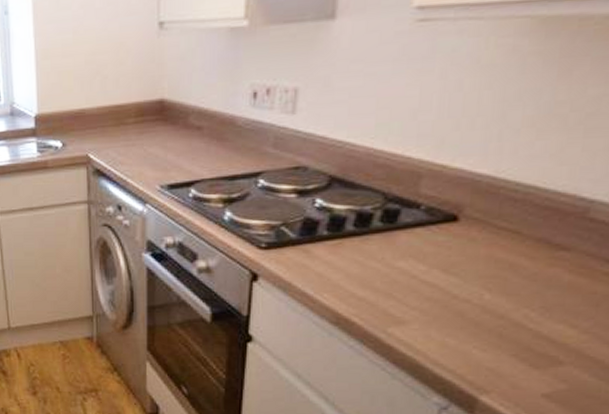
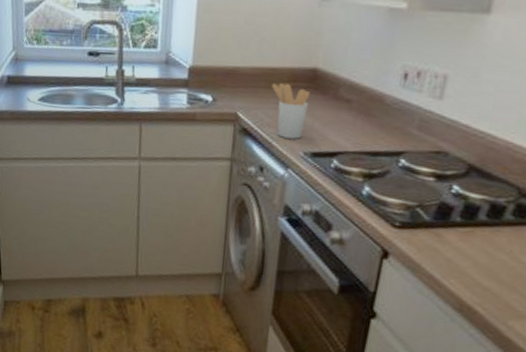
utensil holder: none [120,118,160,174] -> present [272,83,311,139]

